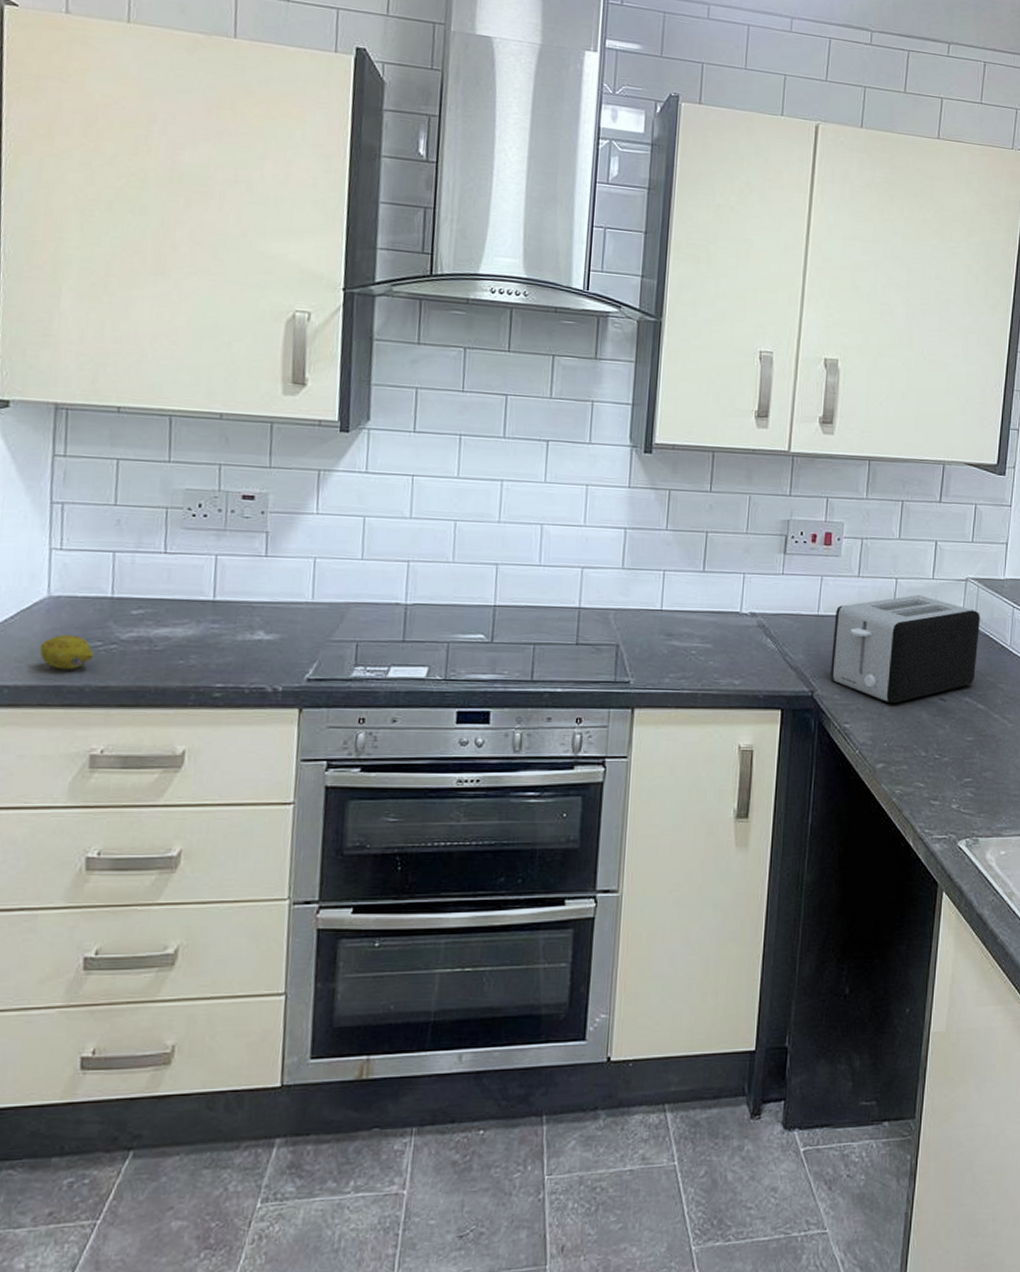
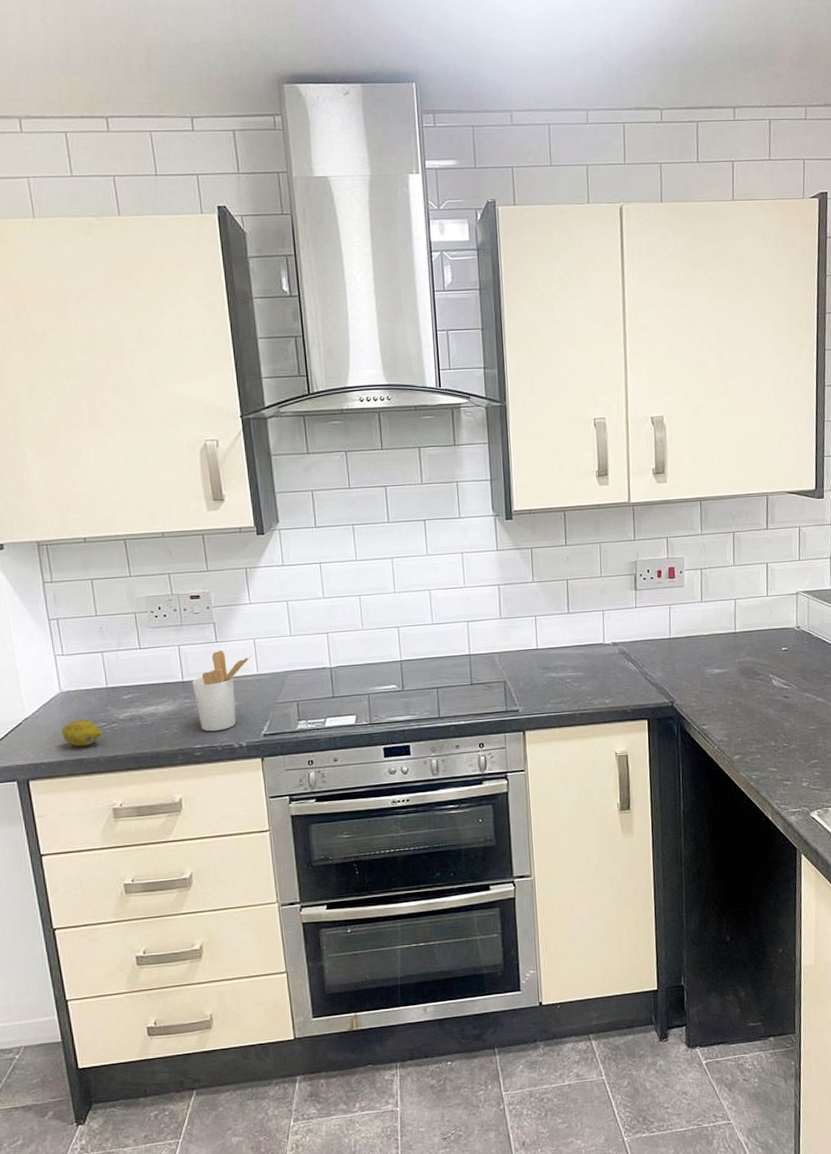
utensil holder: none [225,566,309,669] -> present [192,650,252,732]
toaster: present [830,595,980,704] -> none [684,611,813,705]

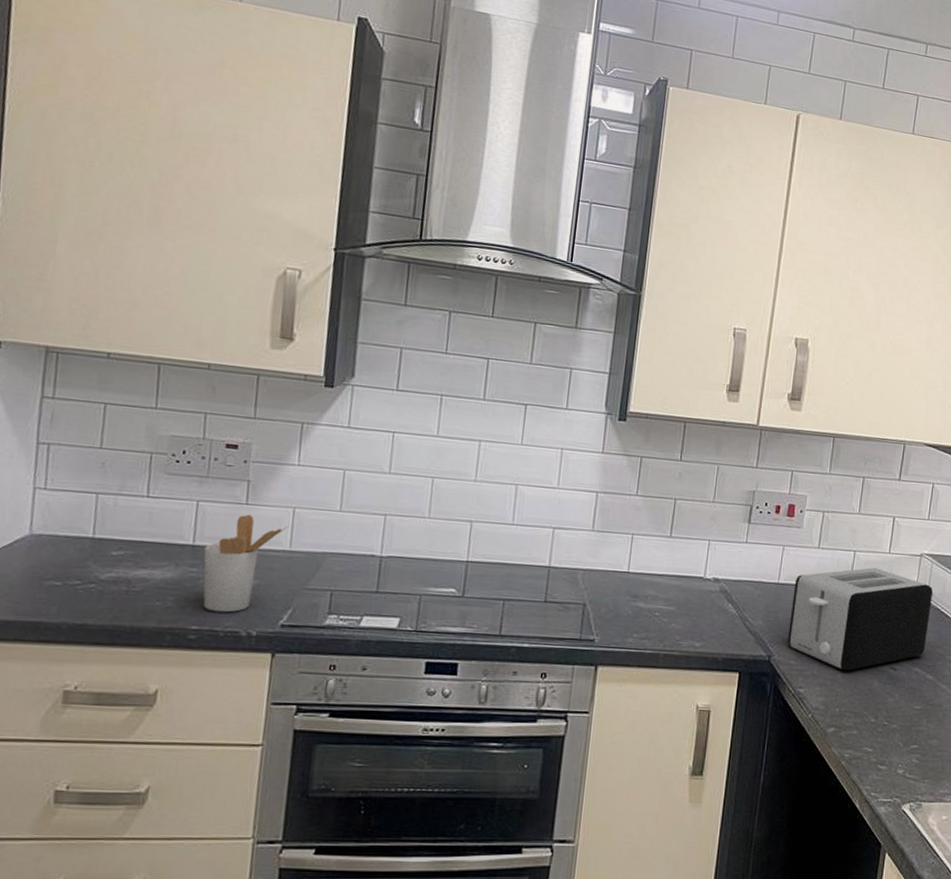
fruit: present [62,719,102,747] -> none [19,572,73,607]
toaster: none [684,611,813,705] -> present [787,567,933,671]

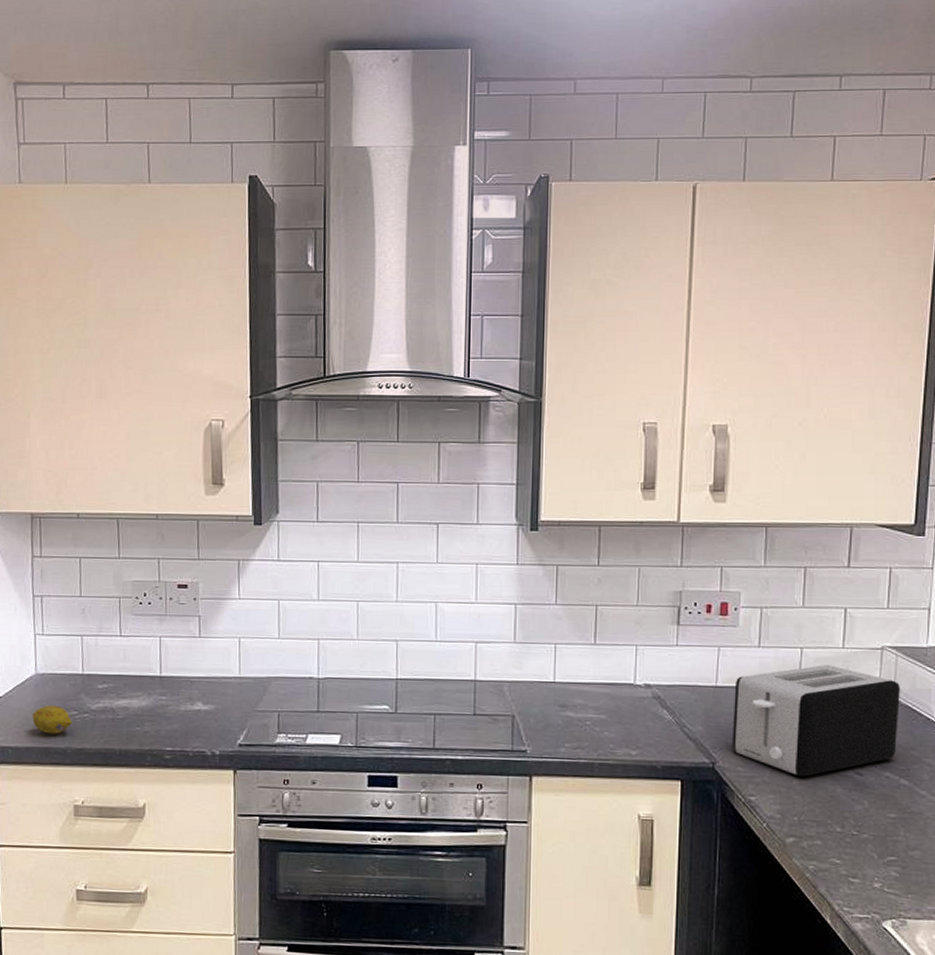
fruit: none [19,572,73,607] -> present [32,705,73,734]
utensil holder: present [203,514,288,613] -> none [170,646,236,735]

